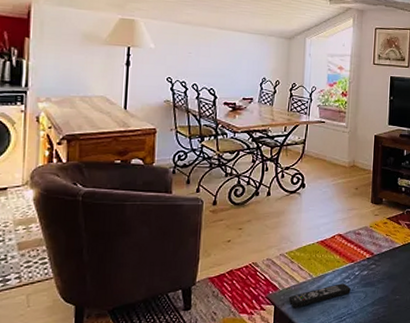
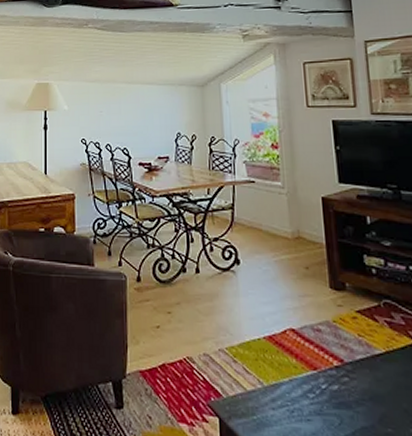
remote control: present [288,283,351,308] -> none [235,398,318,425]

